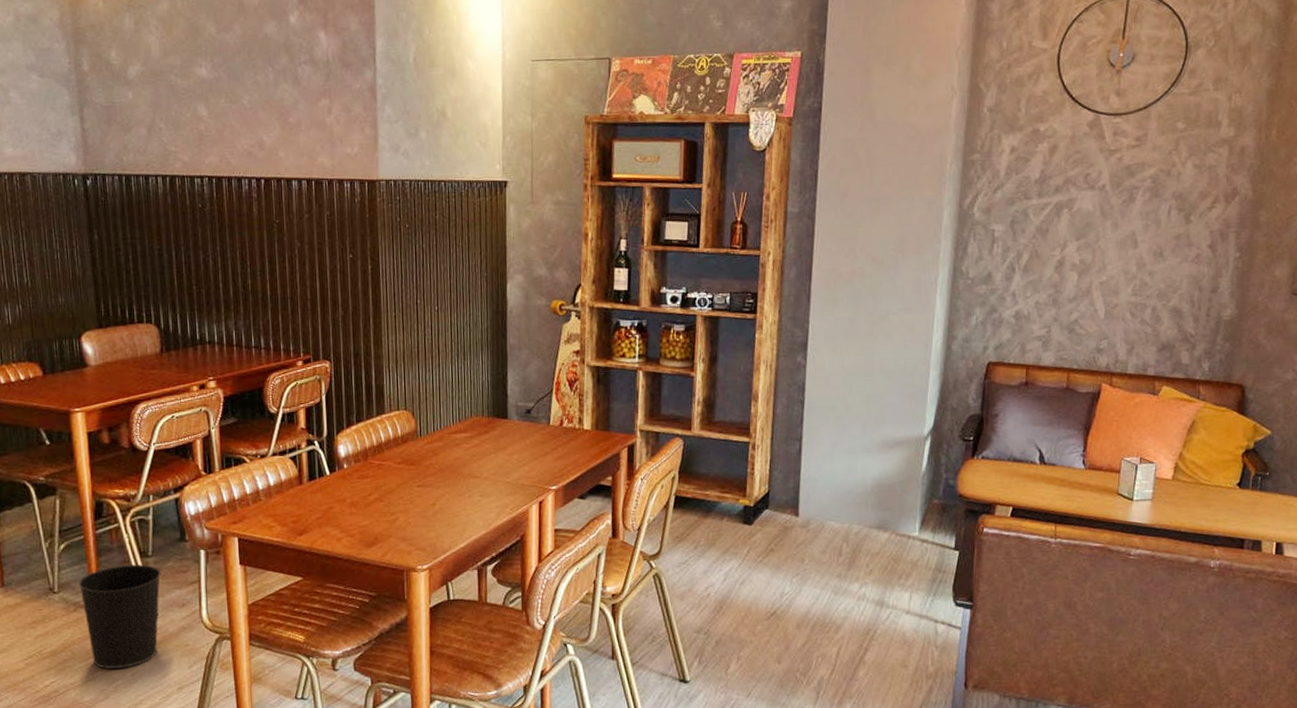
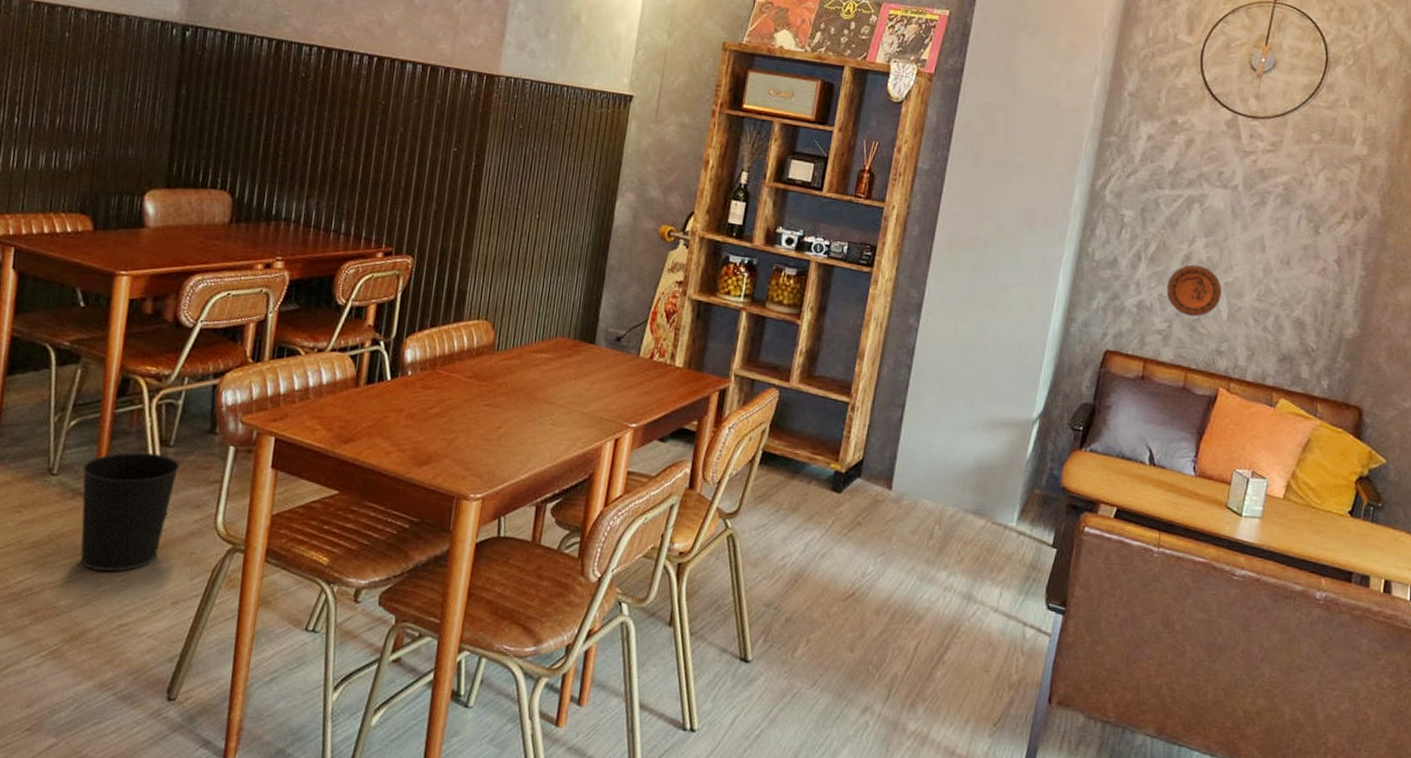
decorative plate: none [1043,269,1097,320] -> present [1166,264,1222,317]

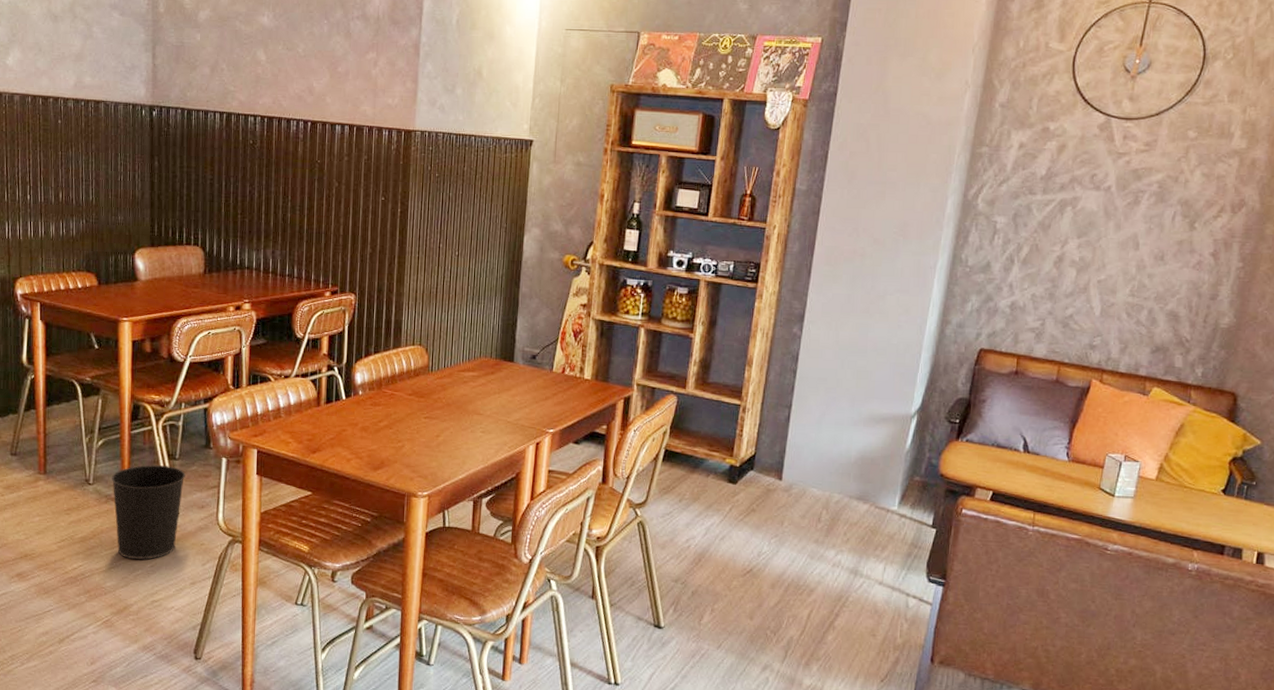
decorative plate: present [1166,264,1222,317] -> none [1039,265,1095,314]

